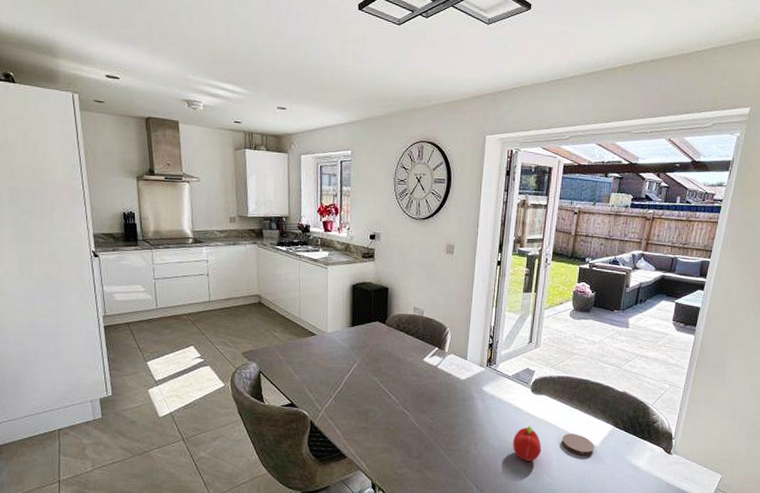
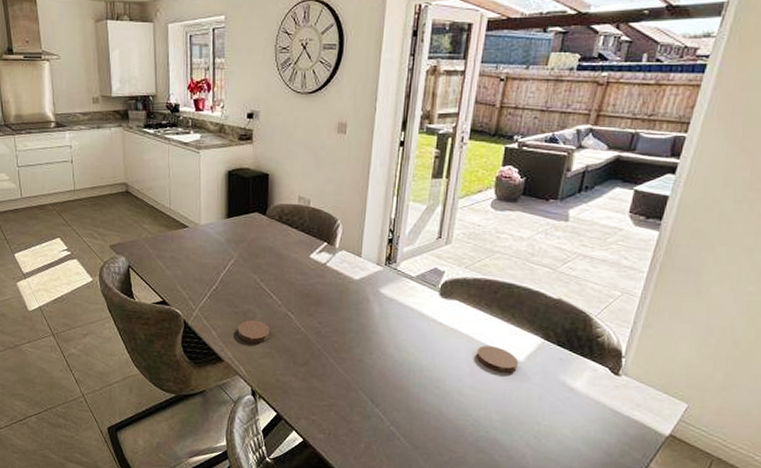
coaster: none [359,418,389,439] -> present [237,319,271,343]
fruit: present [513,425,542,461] -> none [415,334,451,376]

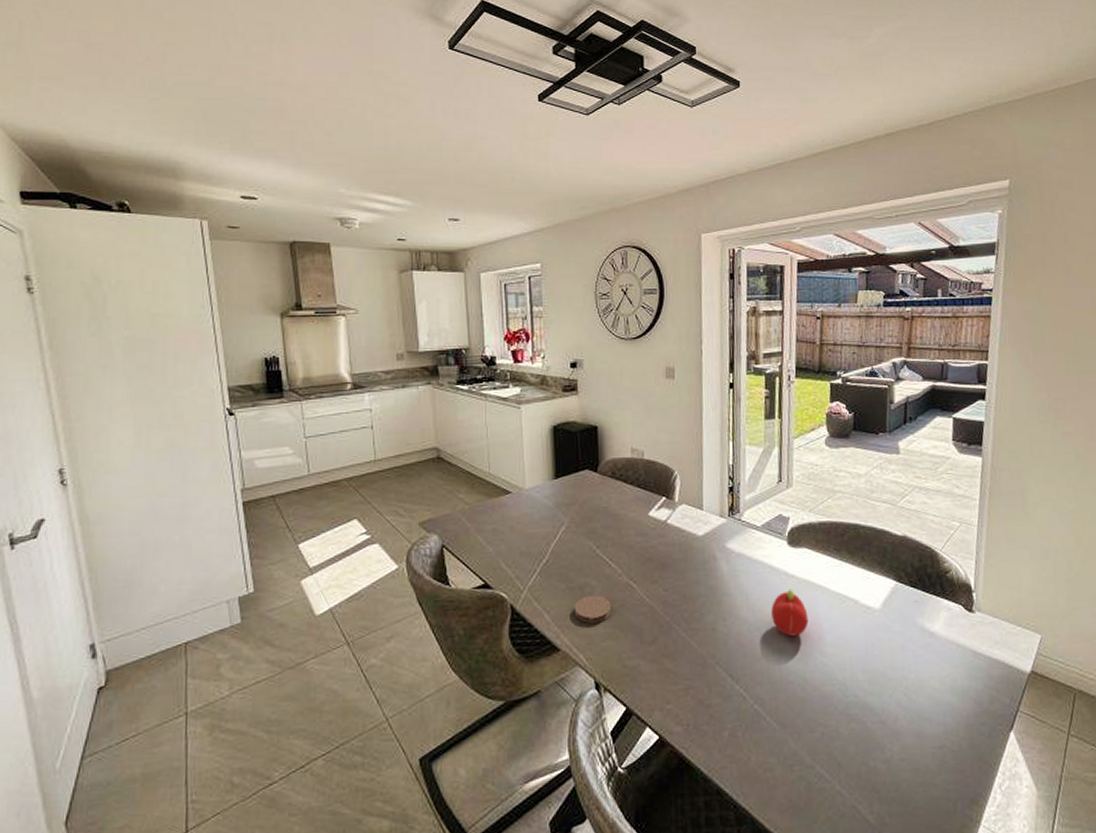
fruit: none [415,334,451,376] -> present [771,589,809,637]
coaster: present [476,345,519,373] -> none [832,595,876,624]

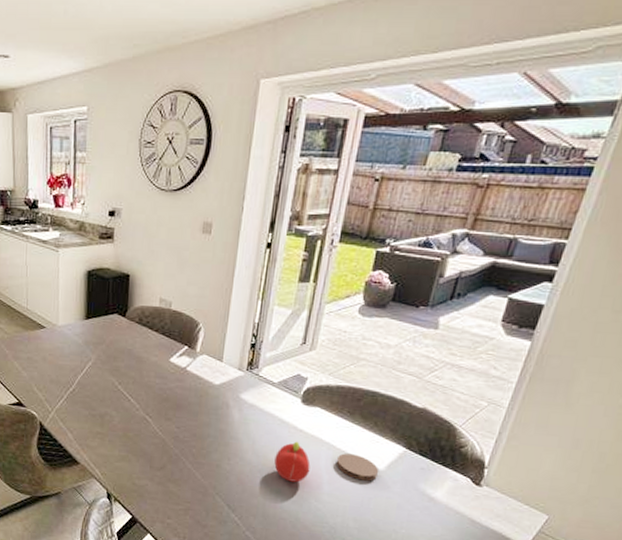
coaster: present [574,594,612,623] -> none [94,422,128,446]
coaster: none [832,595,876,624] -> present [336,453,379,481]

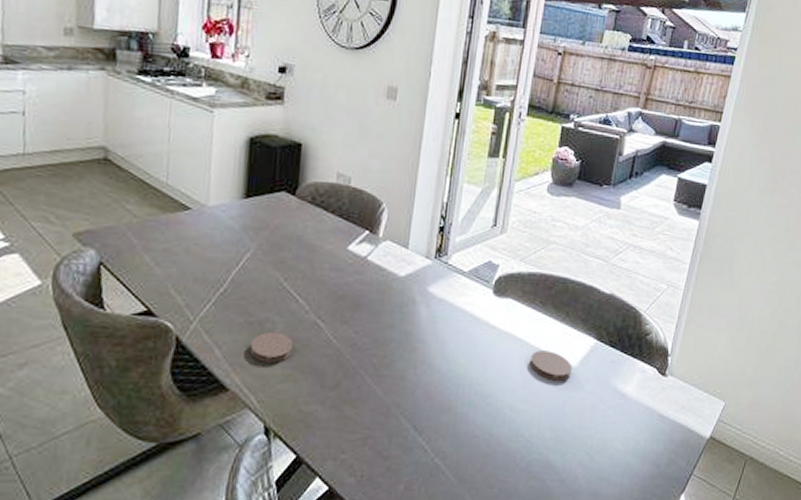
coaster: none [94,422,128,446] -> present [249,331,294,362]
fruit: present [274,441,311,482] -> none [465,340,504,390]

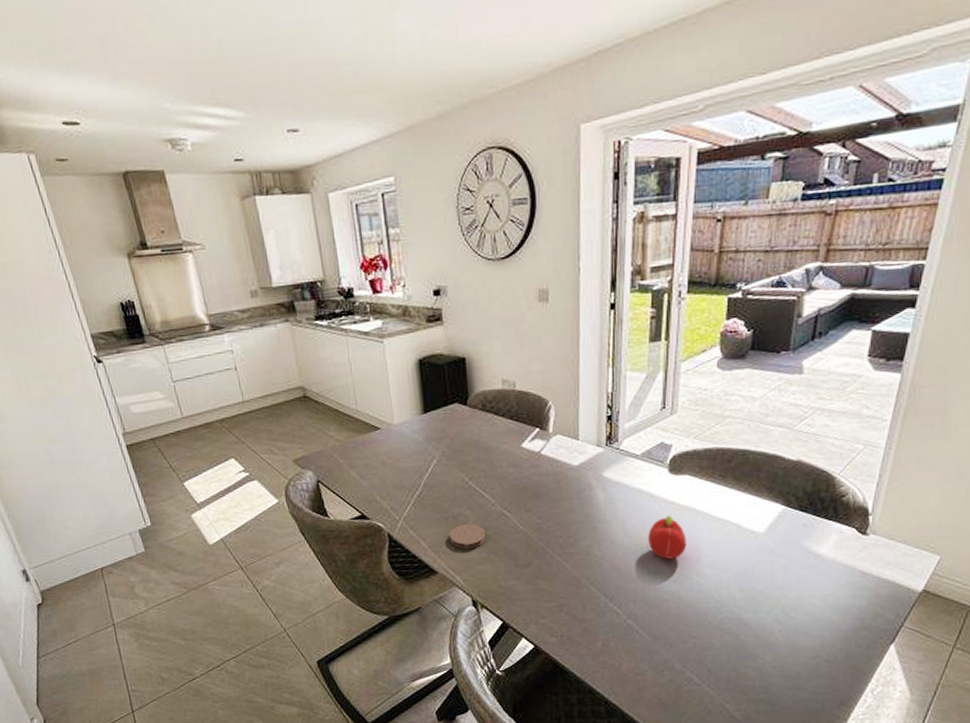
fruit: none [465,340,504,390] -> present [648,515,687,559]
coaster: present [529,351,573,381] -> none [713,520,760,547]

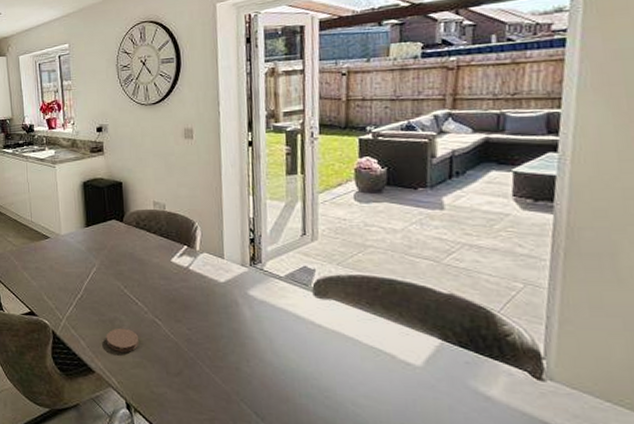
fruit: present [648,515,687,559] -> none [297,338,339,384]

